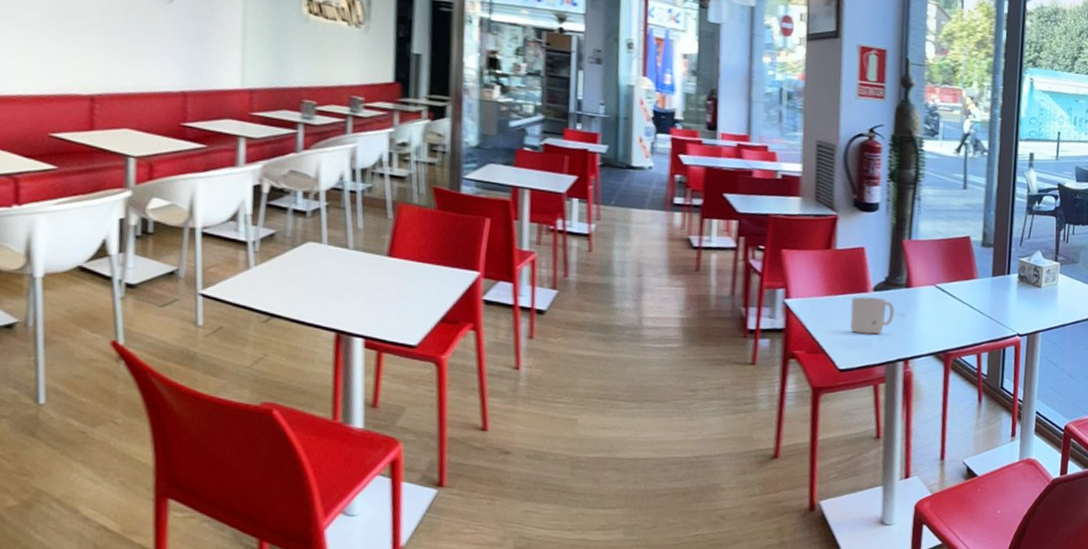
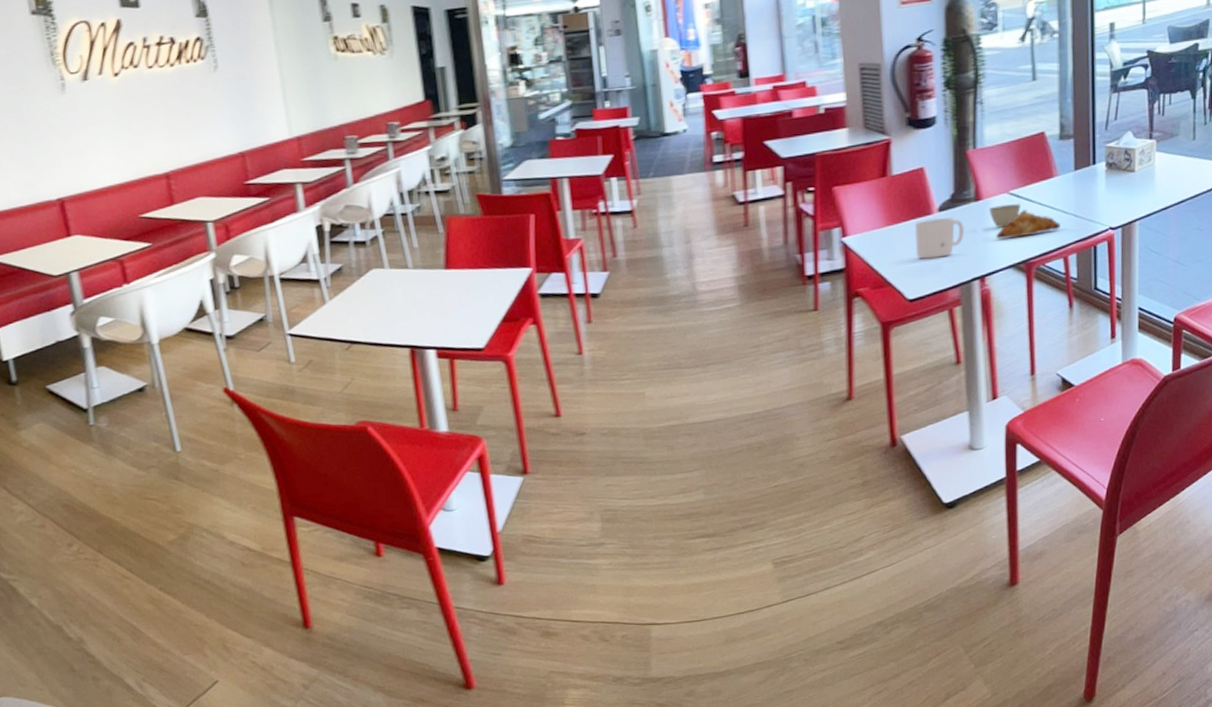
cup: none [917,295,945,317] -> present [989,204,1021,228]
croissant: none [921,304,977,329] -> present [996,210,1061,240]

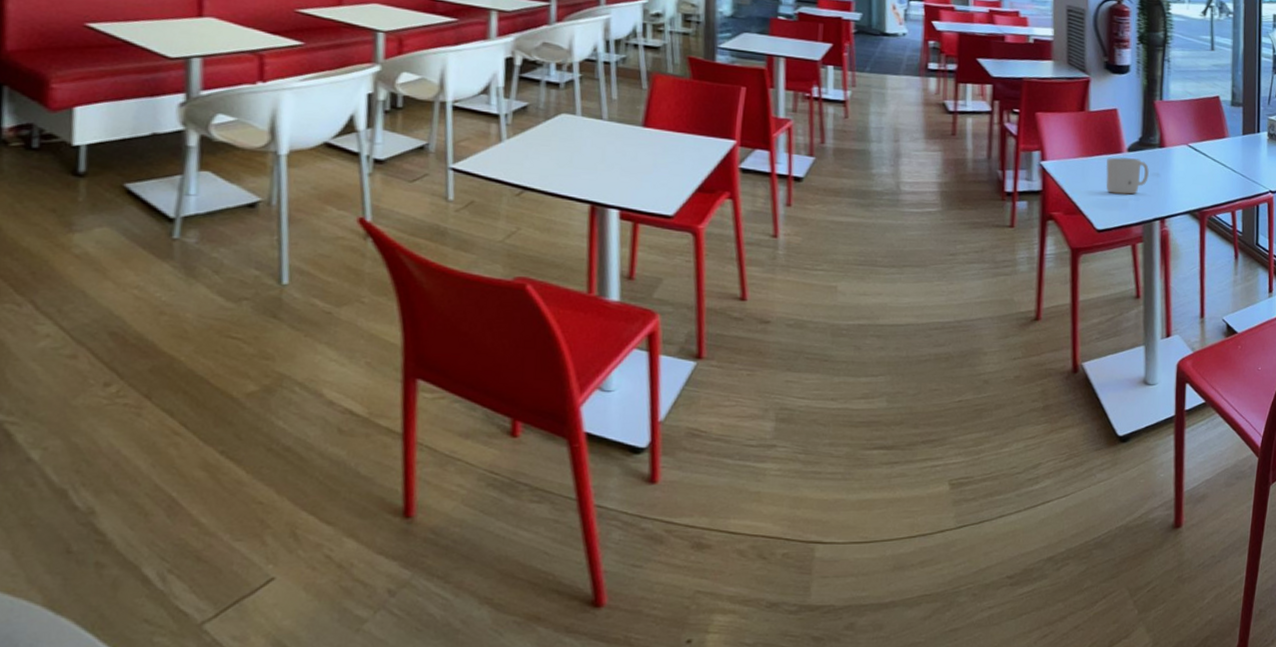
cup: present [989,204,1021,228] -> none [1170,155,1198,176]
croissant: present [996,210,1061,240] -> none [1176,163,1230,187]

